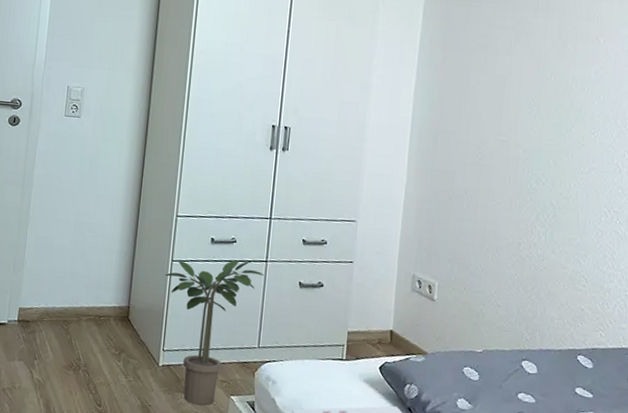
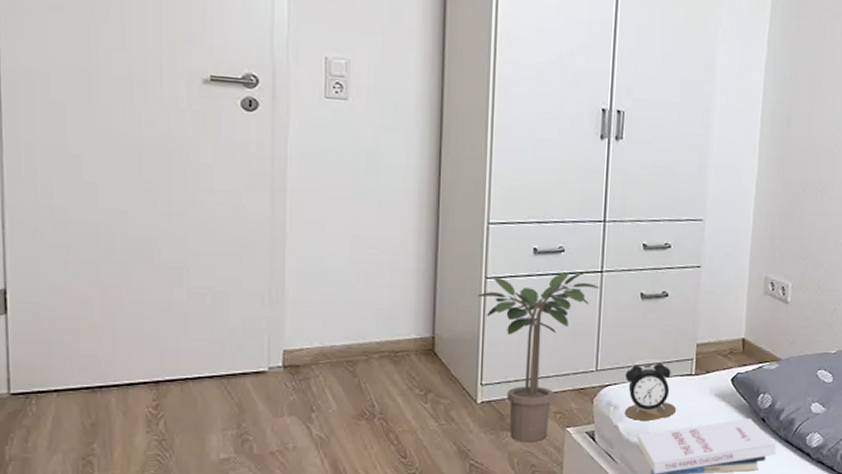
alarm clock: none [281,341,327,398] -> present [624,359,676,420]

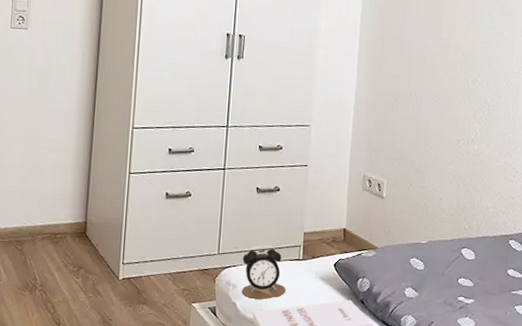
potted plant: present [478,272,600,442] -> none [122,169,222,315]

